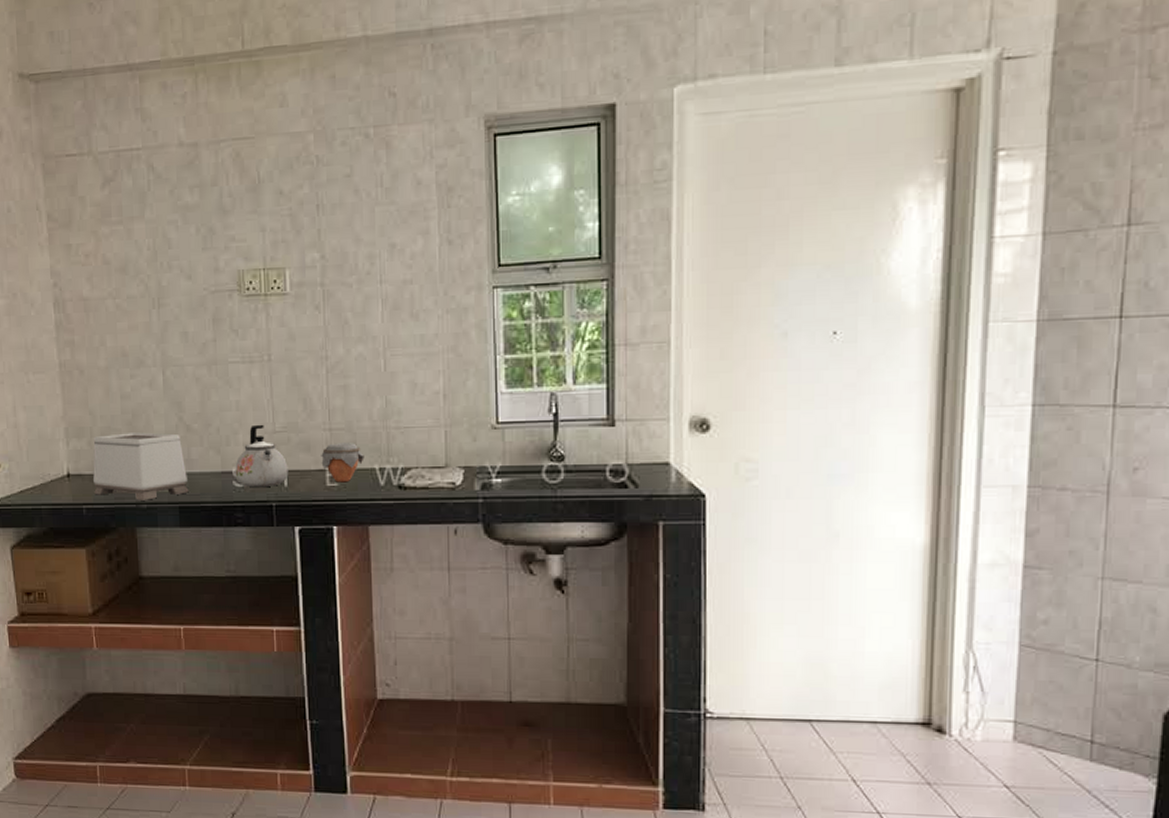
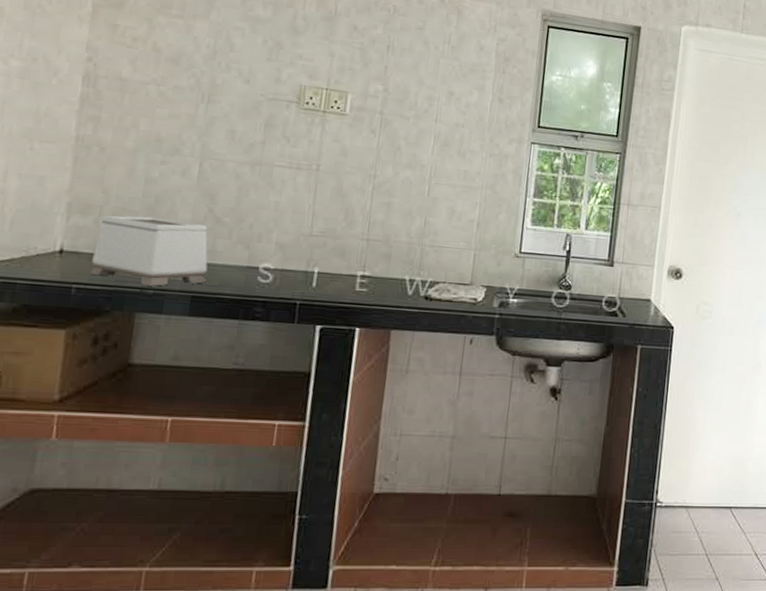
kettle: present [235,424,289,488] -> none [261,226,320,286]
jar: present [321,443,364,483] -> none [353,252,397,289]

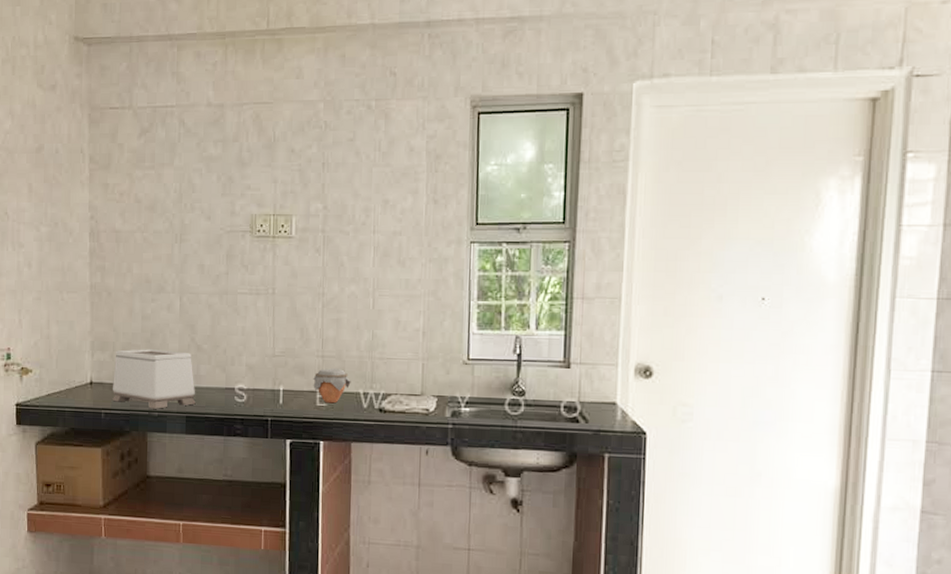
jar: none [353,252,397,289] -> present [313,368,351,404]

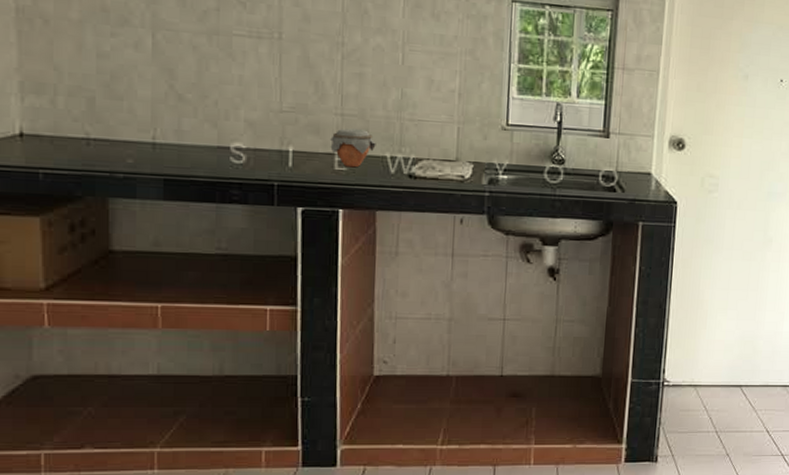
toaster: present [113,349,196,409] -> none [55,94,177,170]

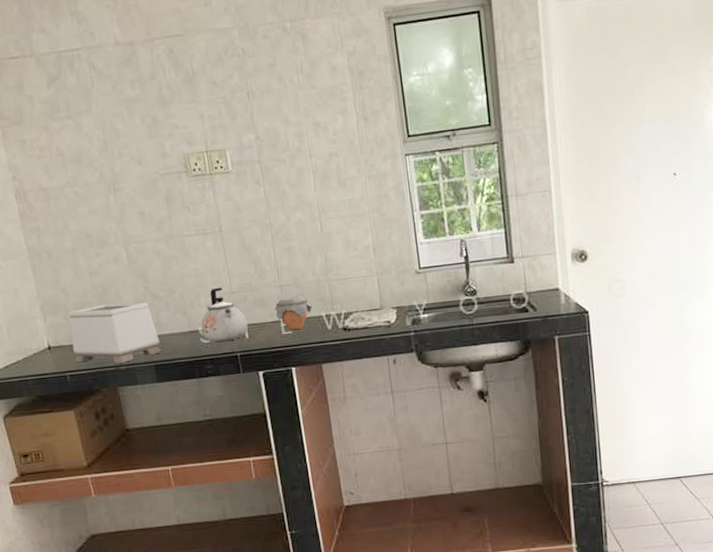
toaster: none [55,94,177,170] -> present [68,302,162,364]
kettle: none [233,101,294,166] -> present [200,287,248,342]

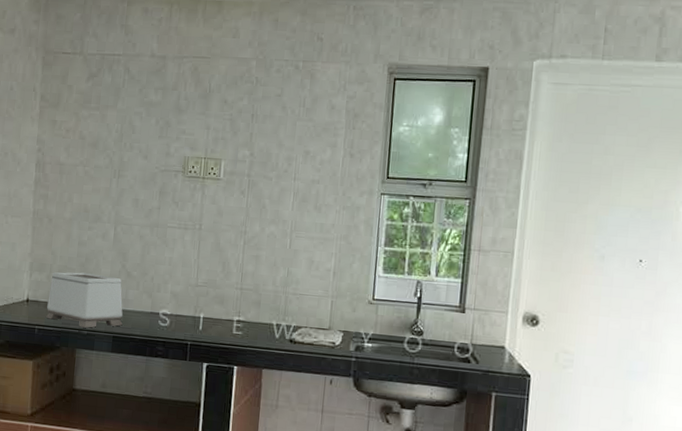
kettle: present [200,287,248,342] -> none [161,278,204,329]
jar: present [274,295,312,331] -> none [231,300,266,333]

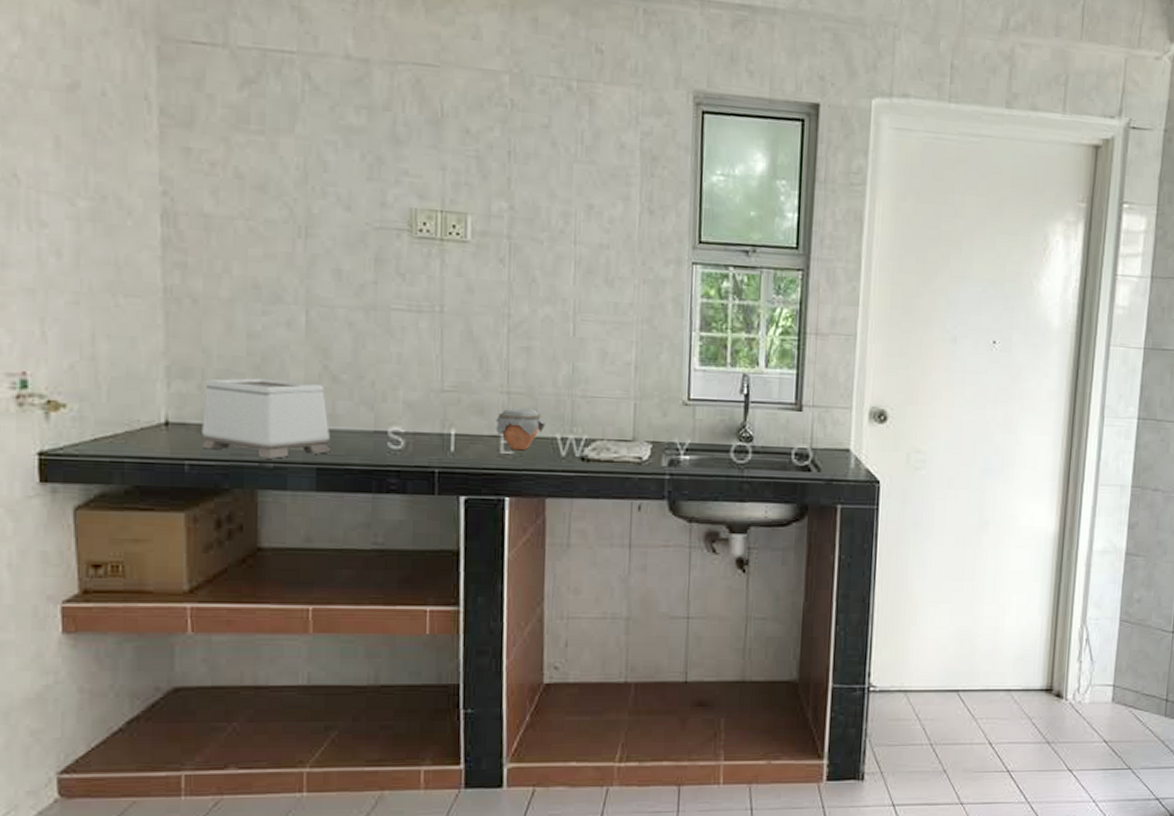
jar: none [231,300,266,333] -> present [495,408,545,451]

